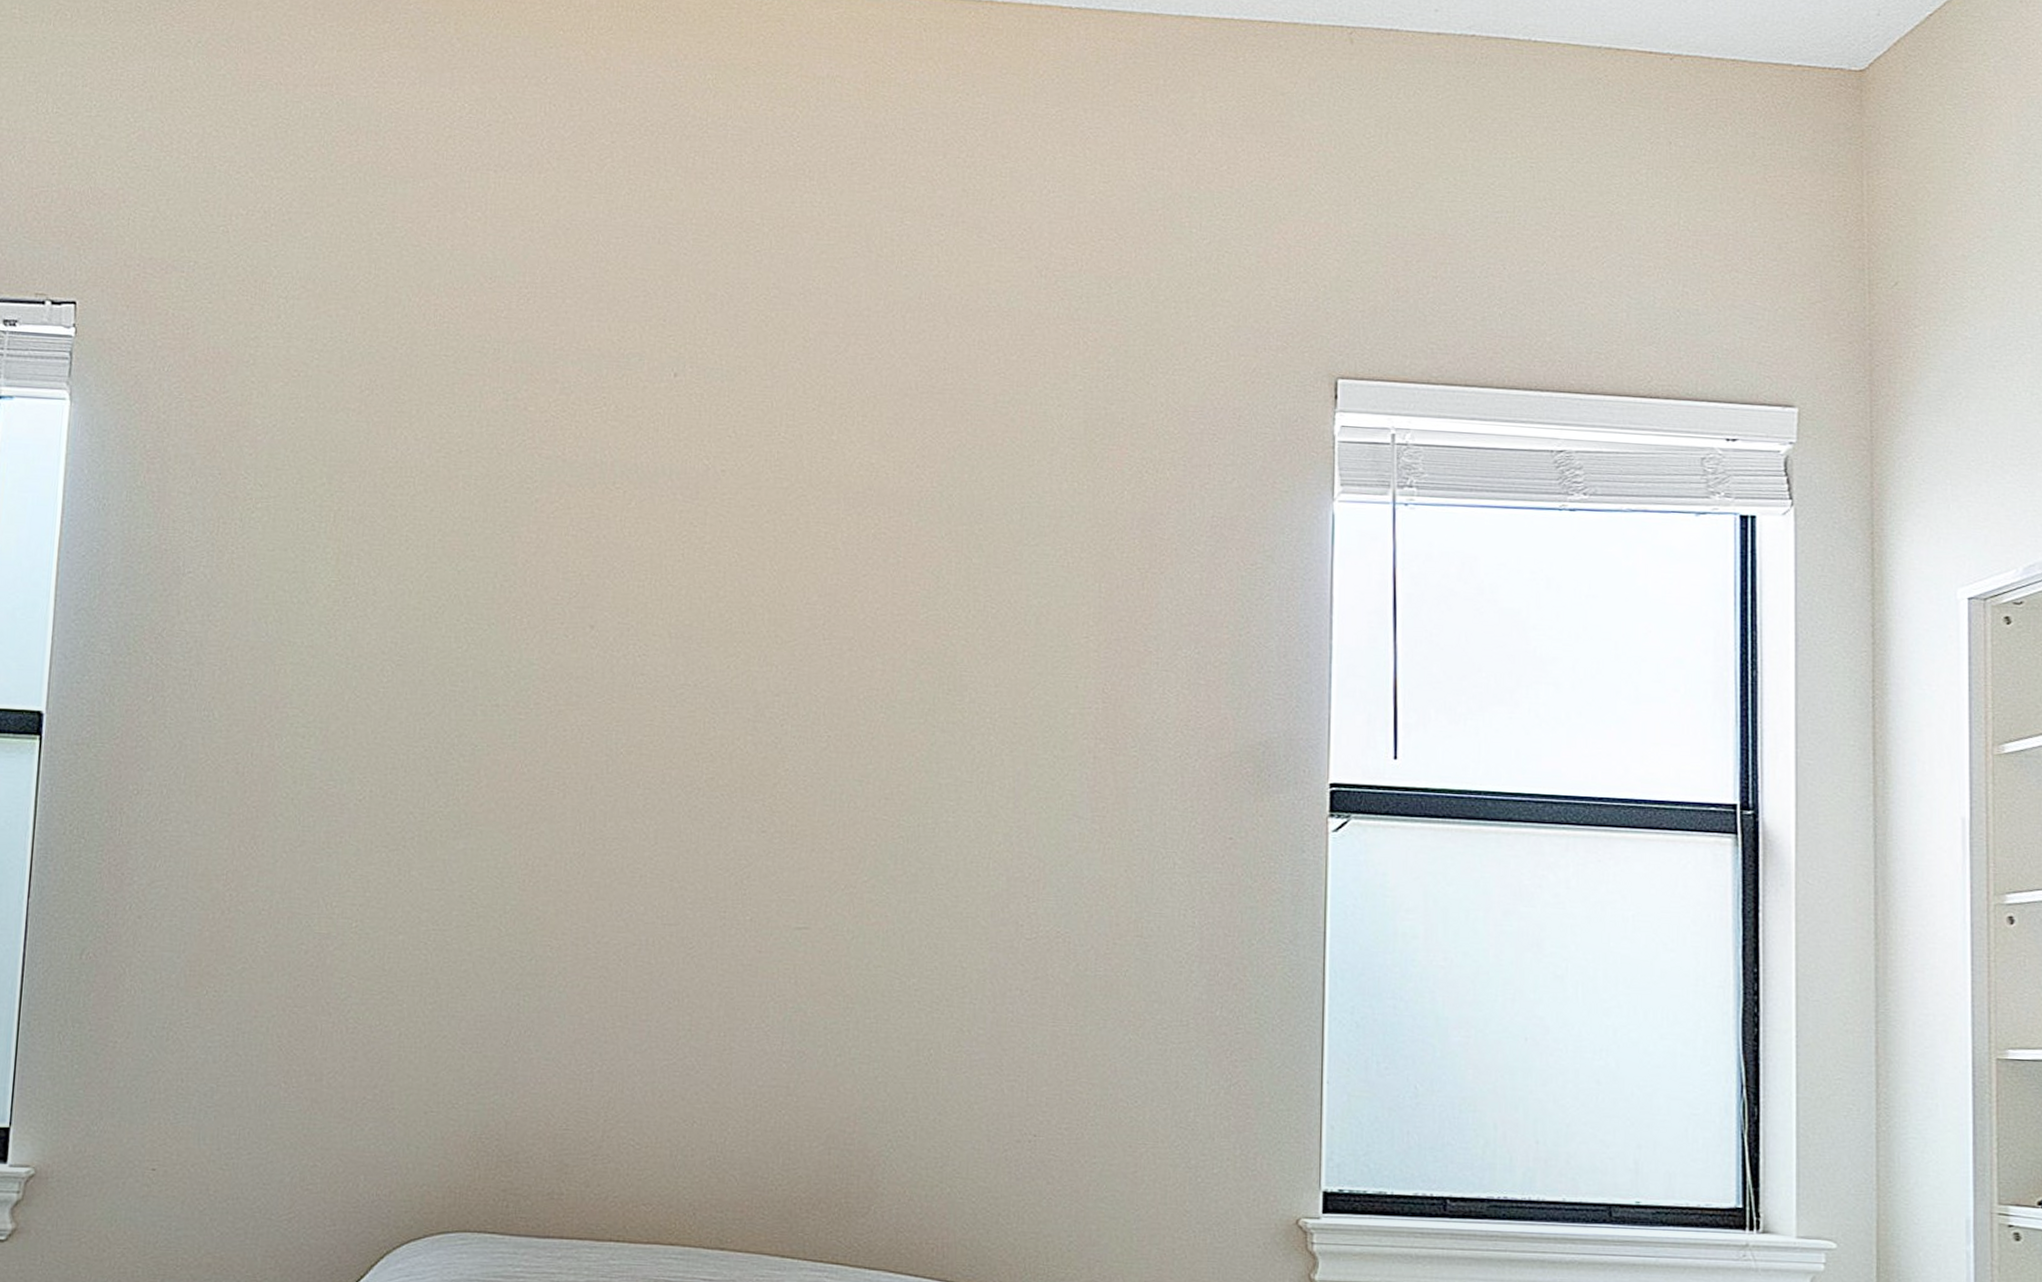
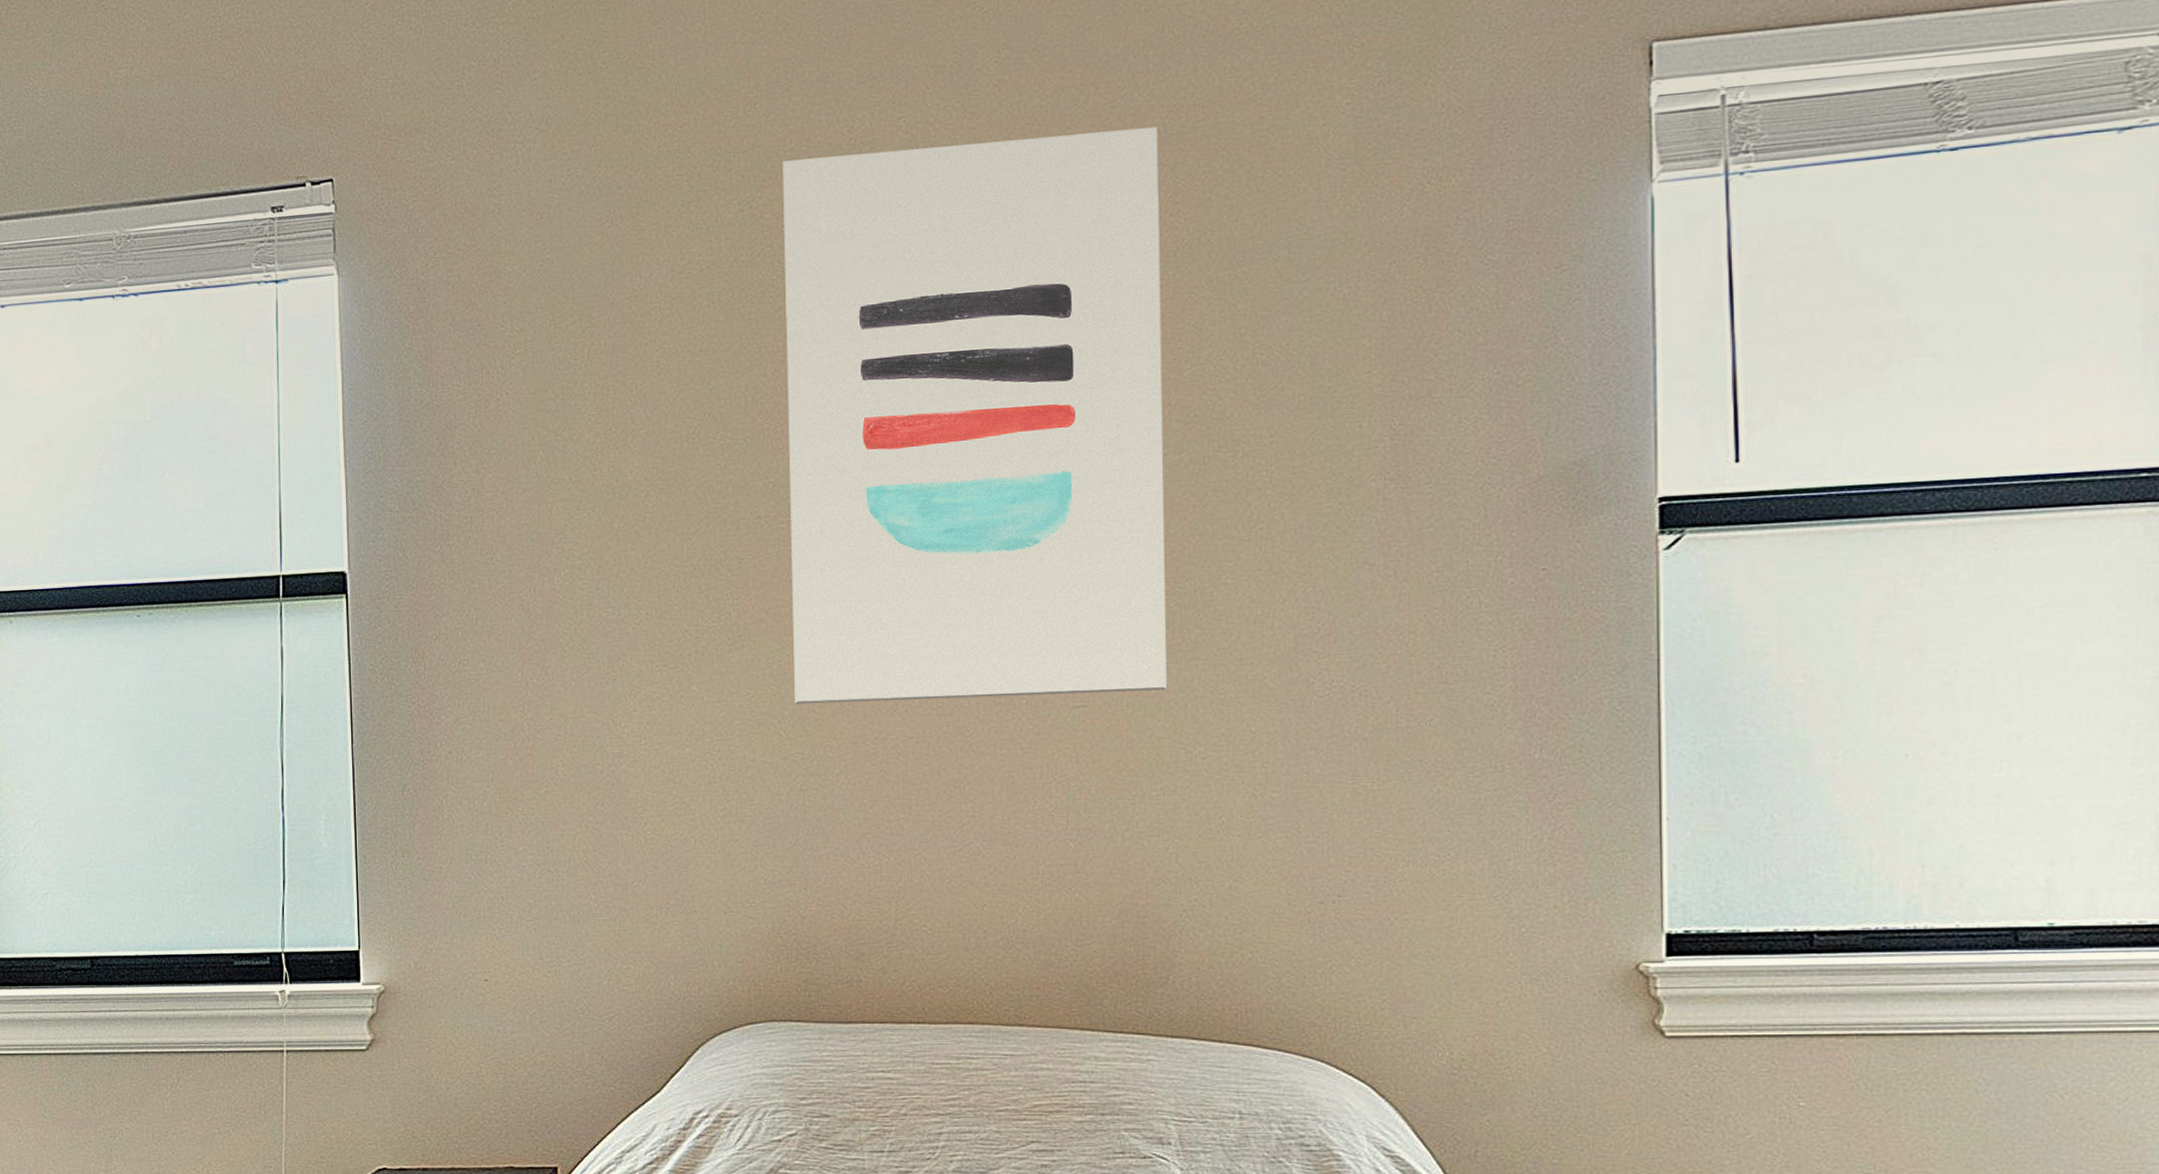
wall art: none [518,358,910,919] -> present [782,126,1167,705]

